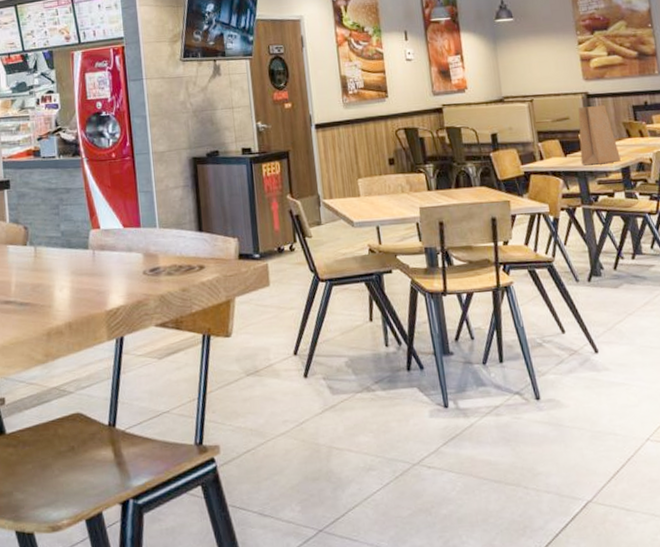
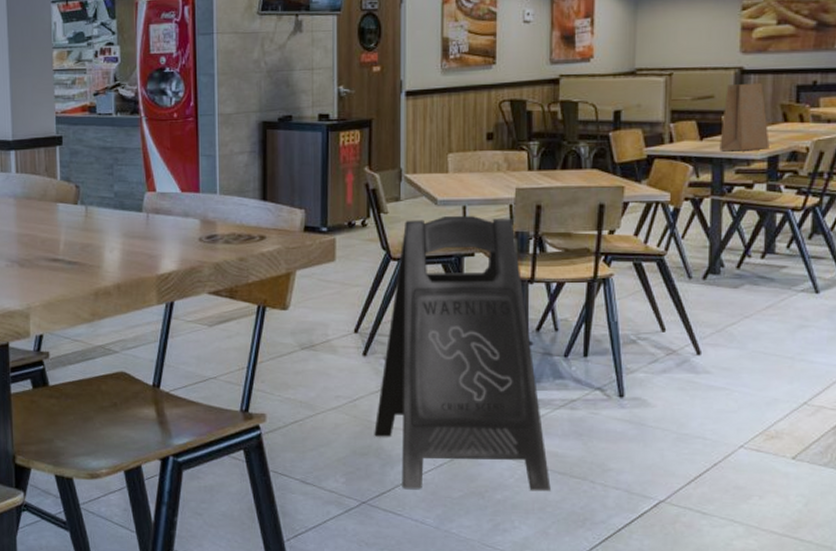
warning sign: none [322,235,490,512] -> present [374,215,551,492]

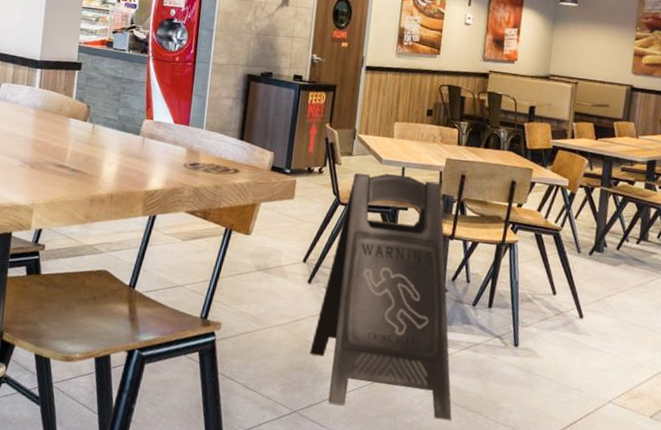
paper bag: present [719,82,770,152] -> none [610,98,650,154]

